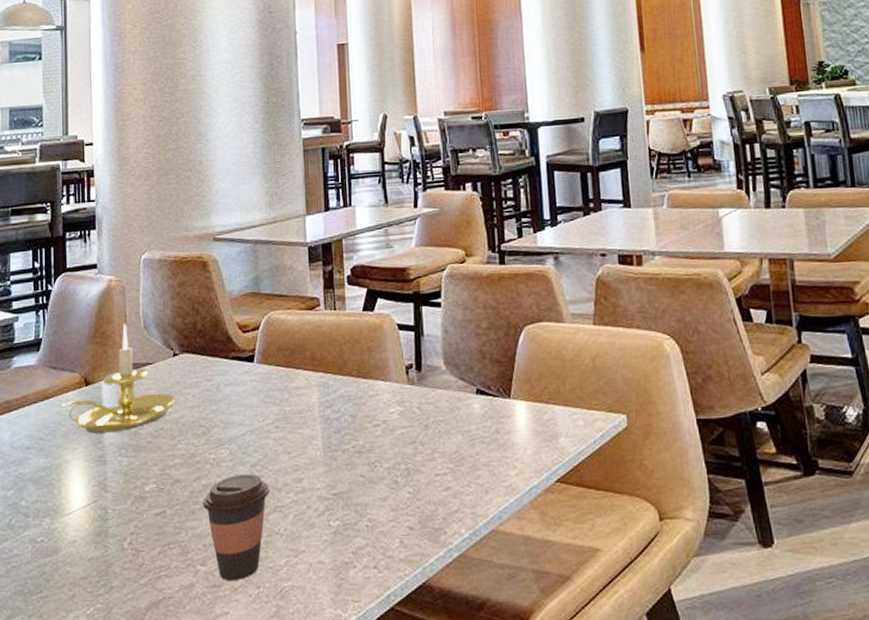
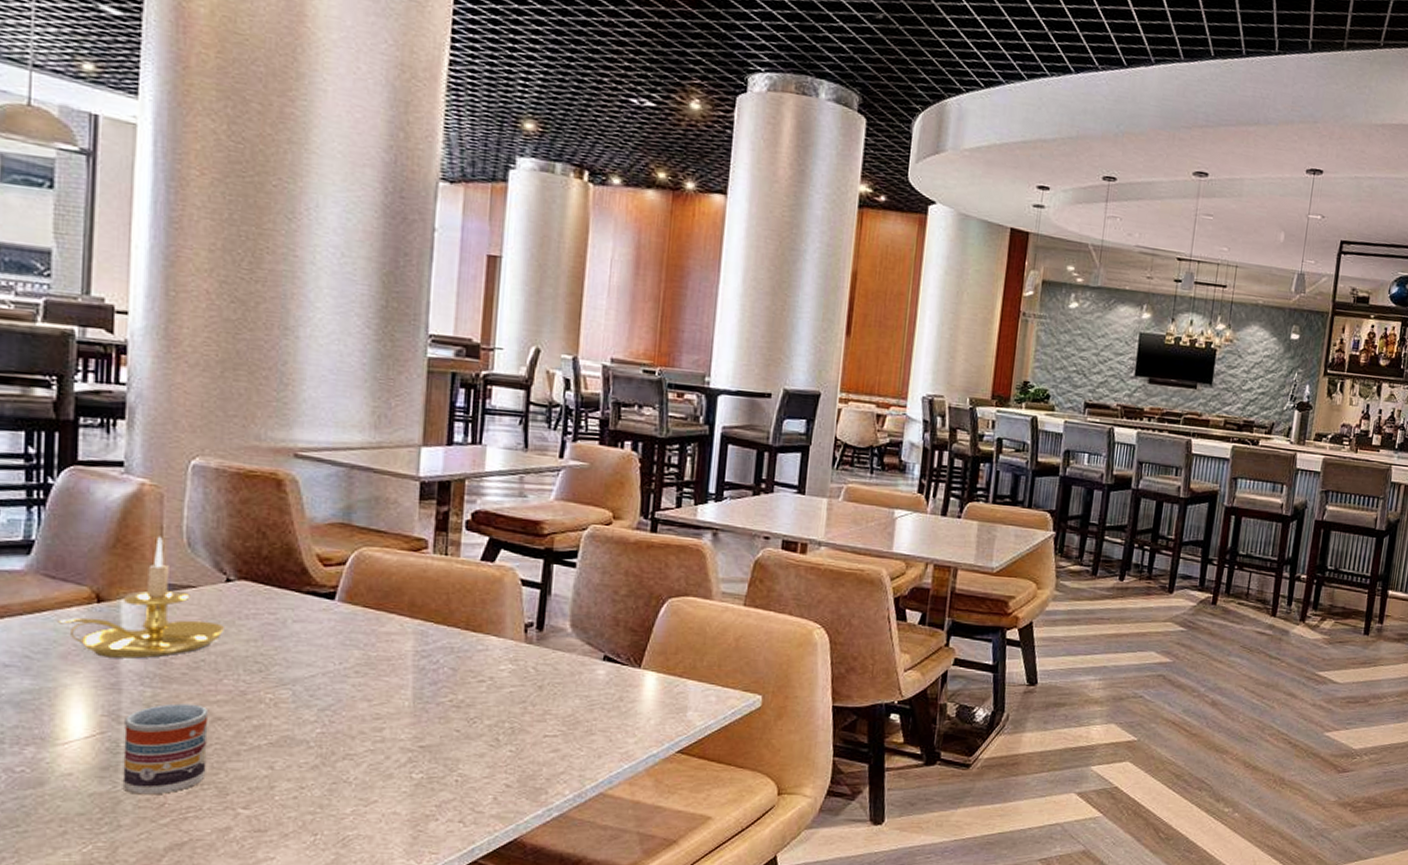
cup: none [109,469,171,557] -> present [122,703,209,795]
coffee cup: present [202,474,270,582] -> none [251,717,340,827]

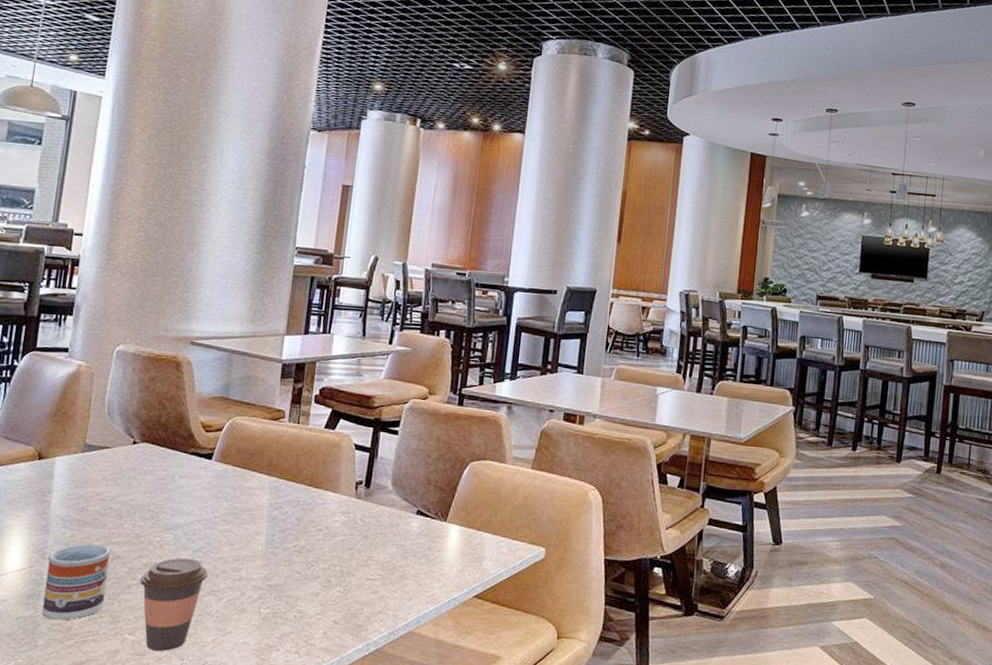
candle holder: present [58,536,224,659] -> none [9,406,128,506]
coffee cup: none [251,717,340,827] -> present [139,558,208,652]

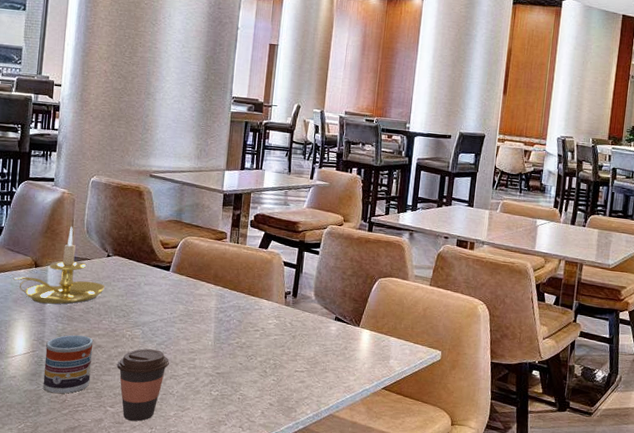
candle holder: none [9,406,128,506] -> present [13,226,105,305]

